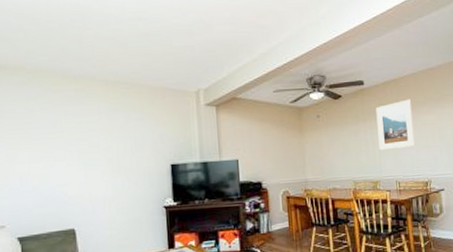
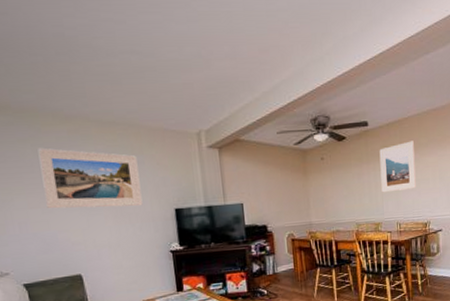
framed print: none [45,105,140,163] -> present [38,147,143,209]

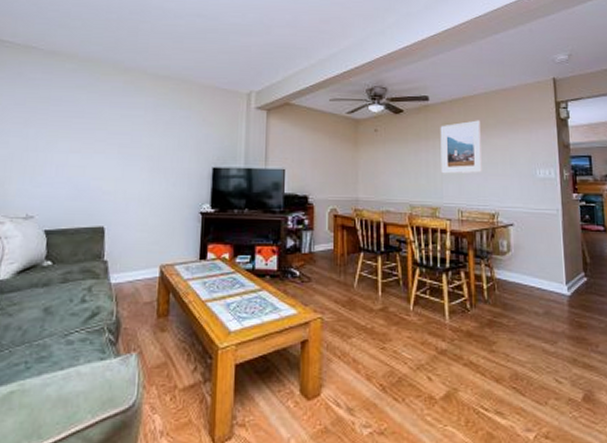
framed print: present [38,147,143,209] -> none [87,95,184,161]

